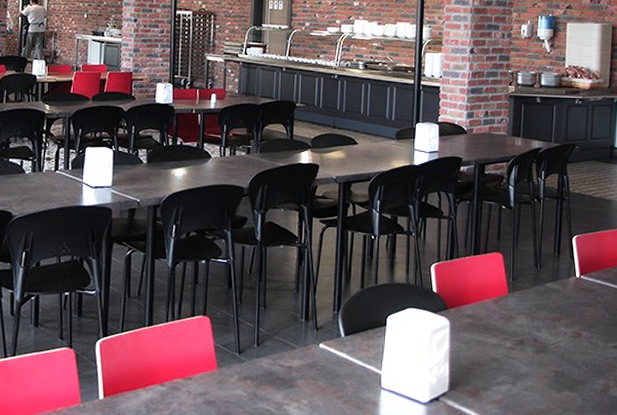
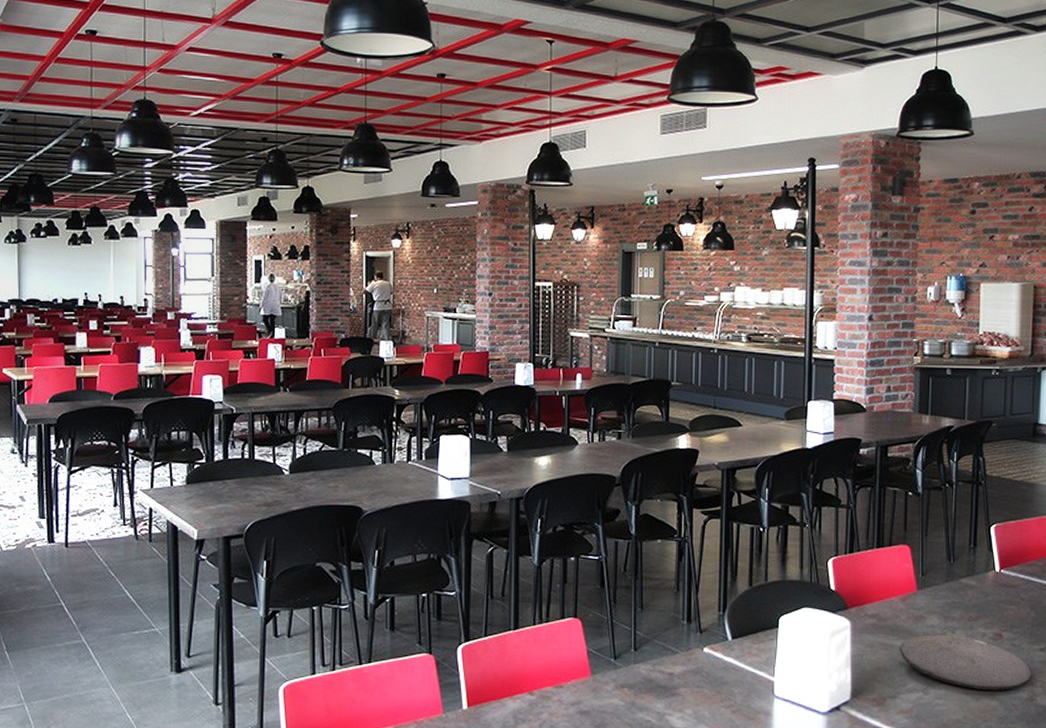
plate: none [492,333,606,383] -> present [900,634,1031,691]

